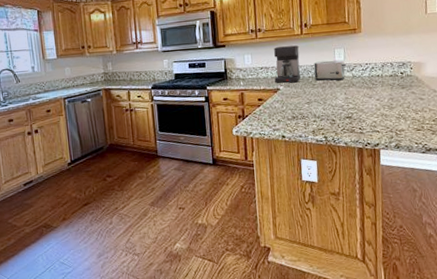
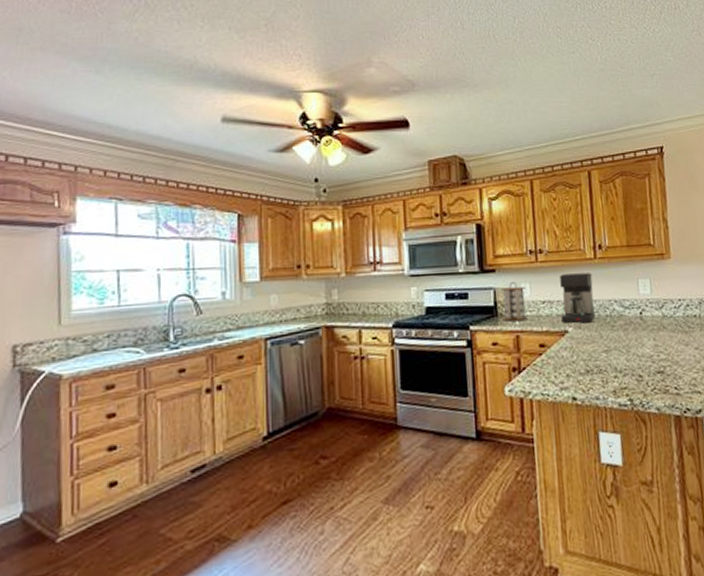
spice rack: none [230,54,249,83] -> present [501,282,527,322]
toaster: present [314,60,346,81] -> none [612,294,654,322]

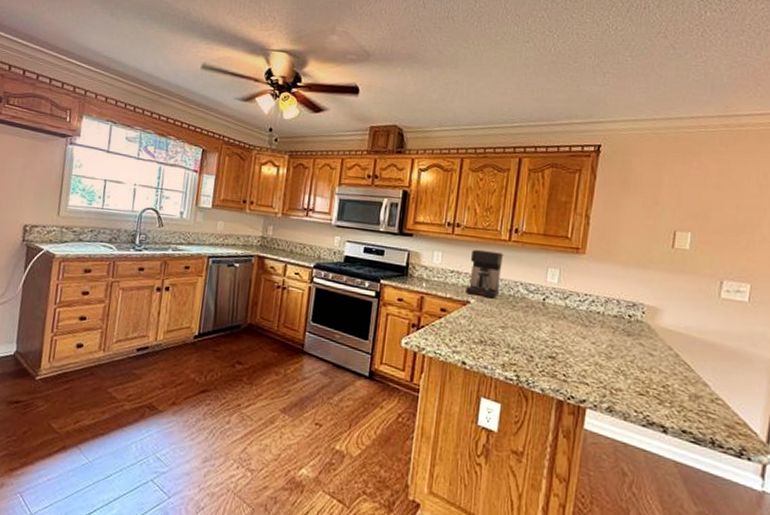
spice rack: present [501,282,527,322] -> none [411,248,438,285]

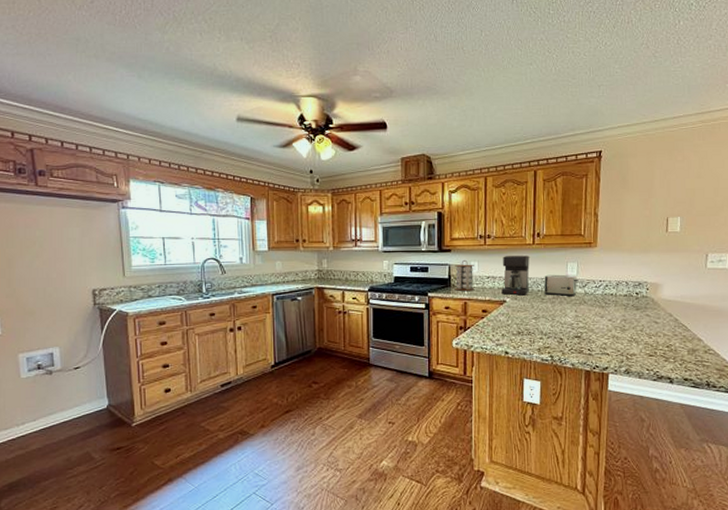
spice rack: none [411,248,438,285] -> present [454,260,474,292]
toaster: none [516,278,560,309] -> present [543,274,579,297]

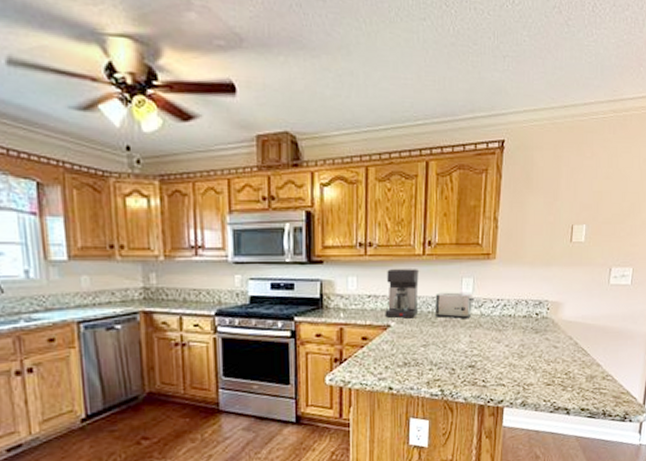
spice rack: present [454,260,474,292] -> none [327,275,352,315]

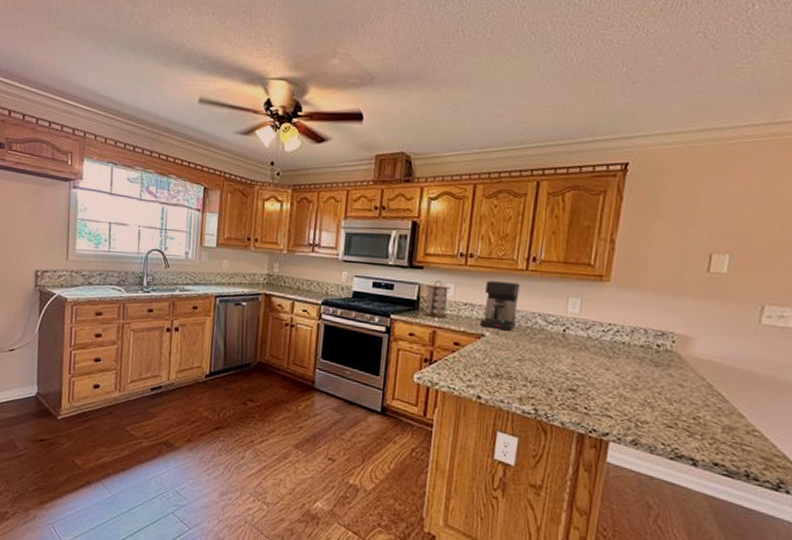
spice rack: none [327,275,352,315] -> present [423,281,450,319]
toaster: present [434,292,475,319] -> none [533,309,581,340]

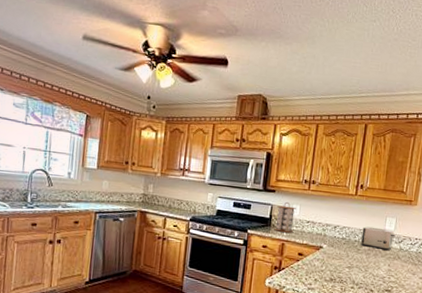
coffee maker: present [480,281,520,331] -> none [319,203,350,244]
toaster: none [533,309,581,340] -> present [360,226,396,251]

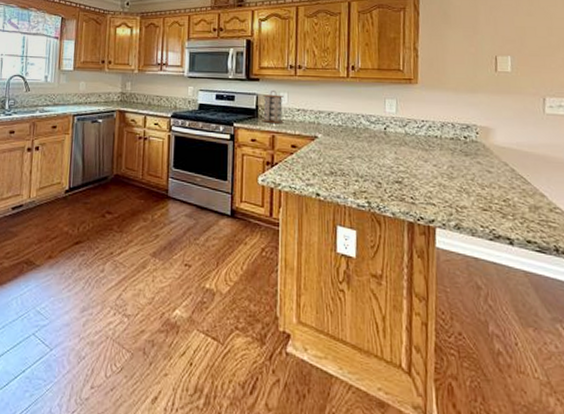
toaster: present [360,226,396,251] -> none [359,110,399,137]

